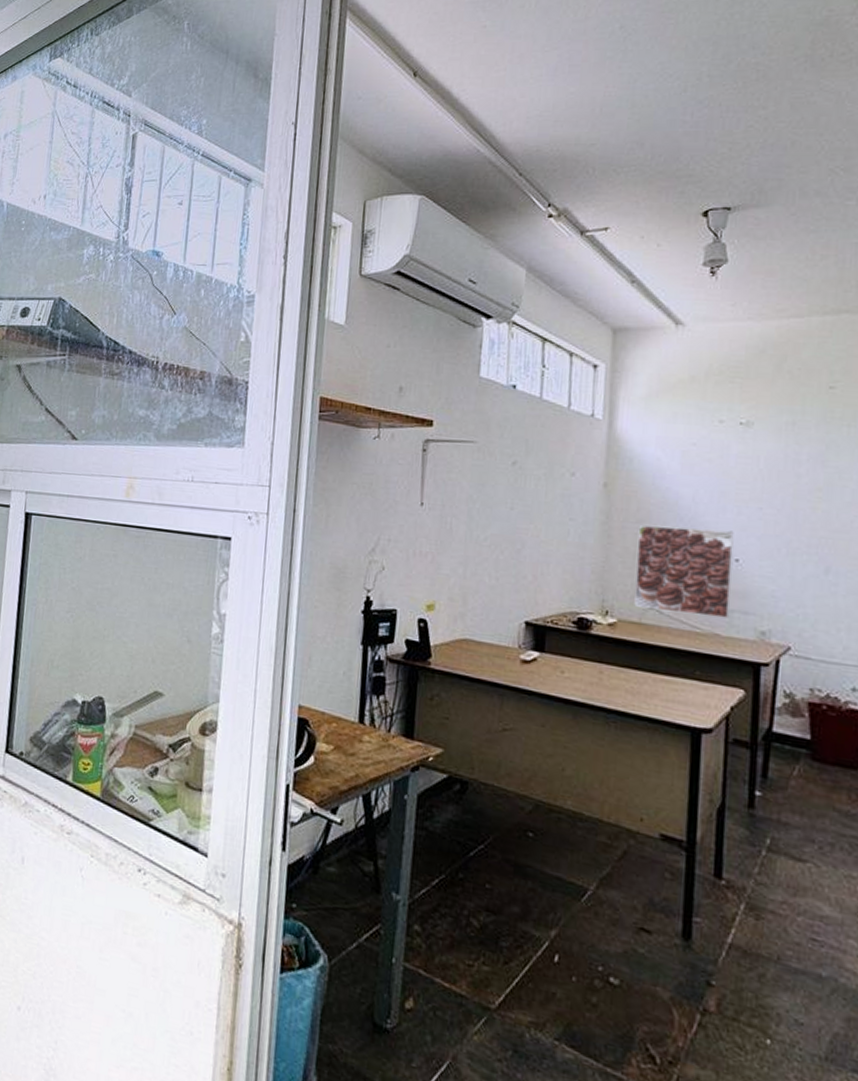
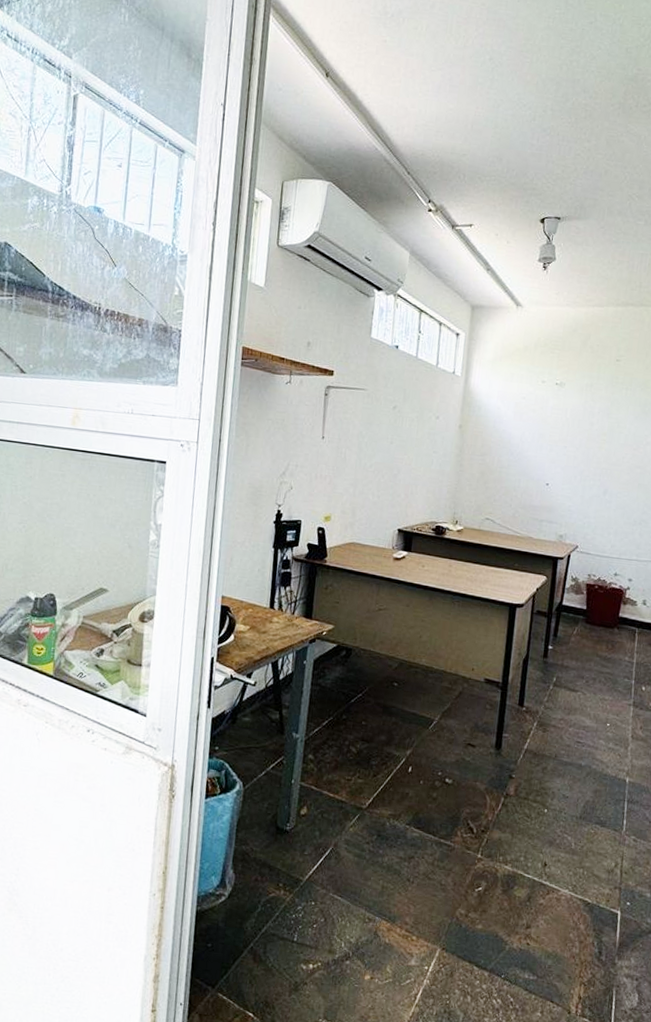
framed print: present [634,525,734,619] -> none [476,458,547,526]

